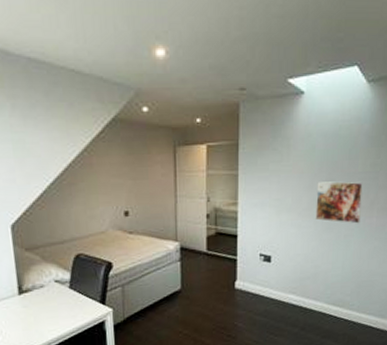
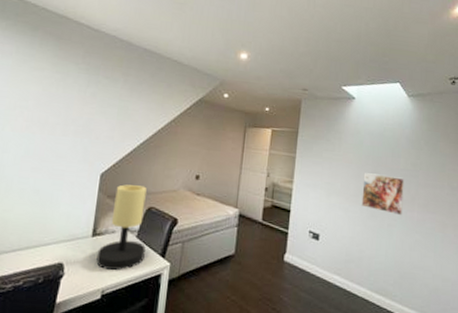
table lamp: none [29,232,83,326] -> present [96,184,147,271]

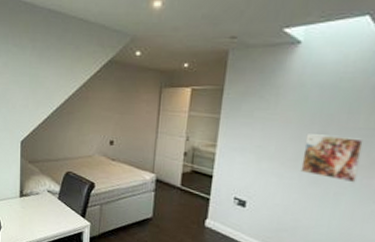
table lamp: present [96,184,147,271] -> none [26,151,67,227]

